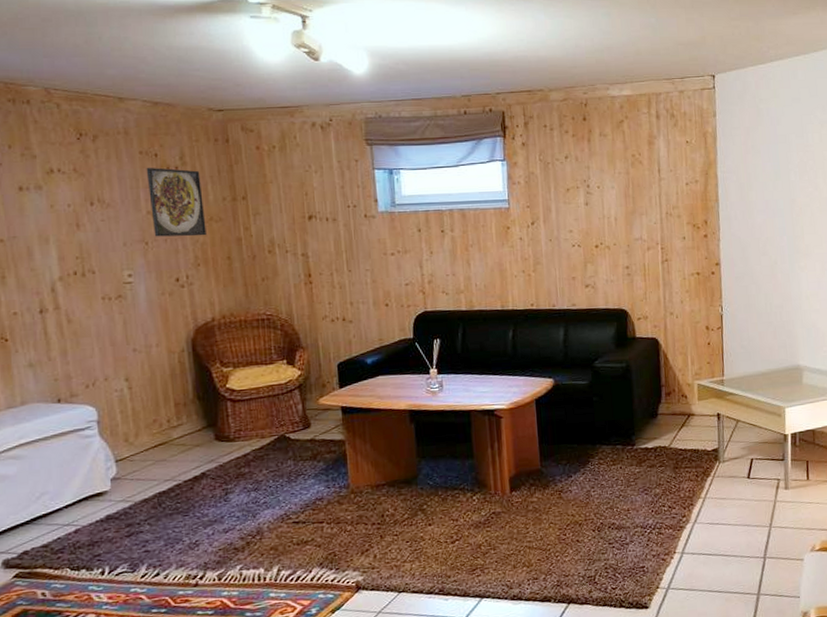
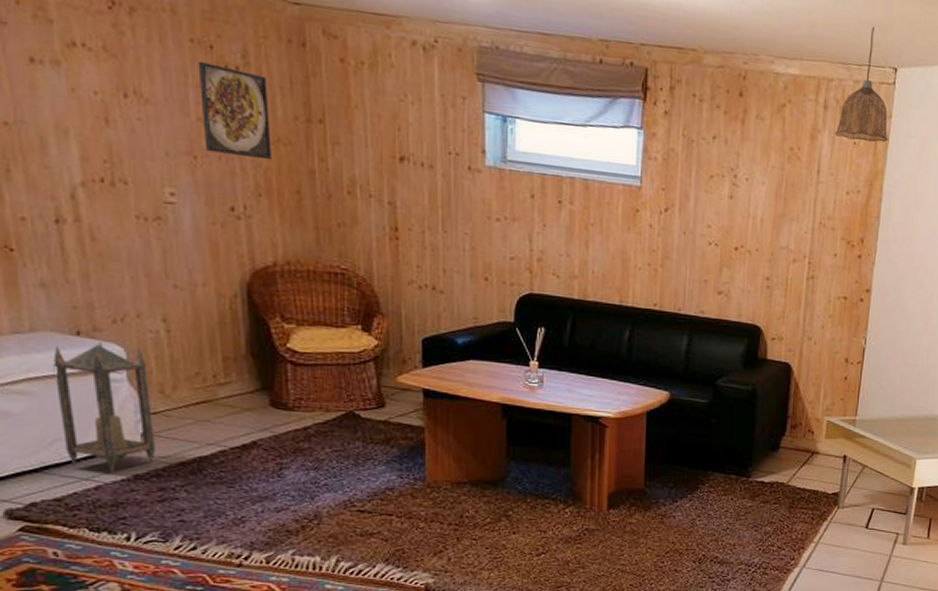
lantern: none [39,405,123,516] -> present [53,342,155,473]
pendant lamp: none [669,45,716,140] -> present [835,26,888,143]

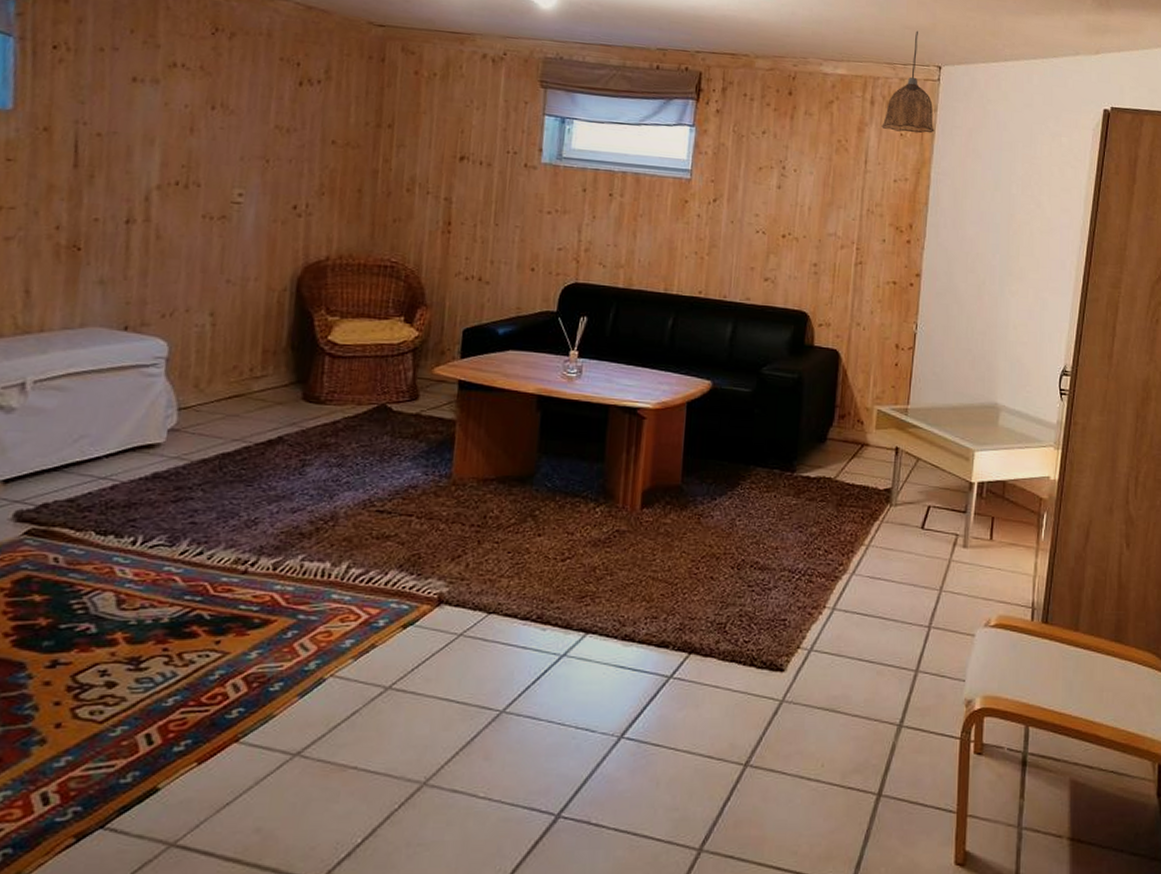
lantern: present [53,342,155,473] -> none [89,337,186,471]
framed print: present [198,62,272,160] -> none [278,77,345,162]

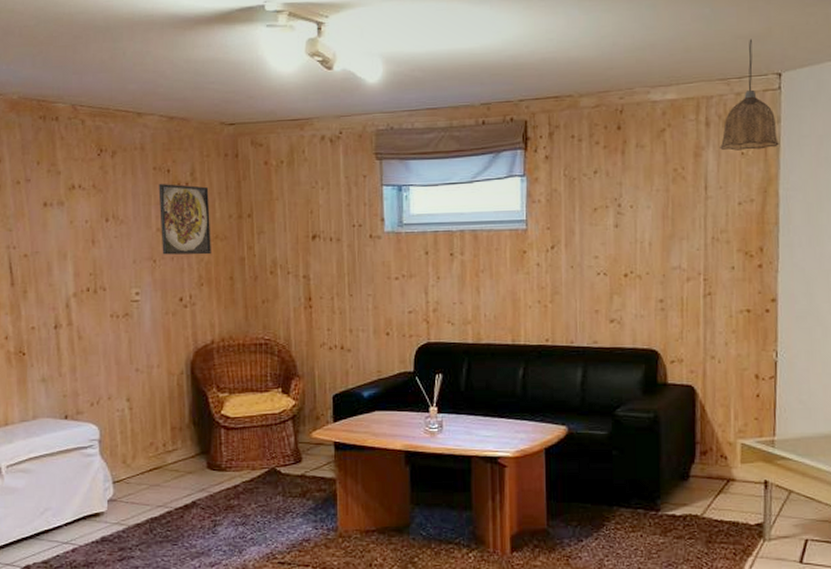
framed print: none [278,77,345,162] -> present [158,184,211,255]

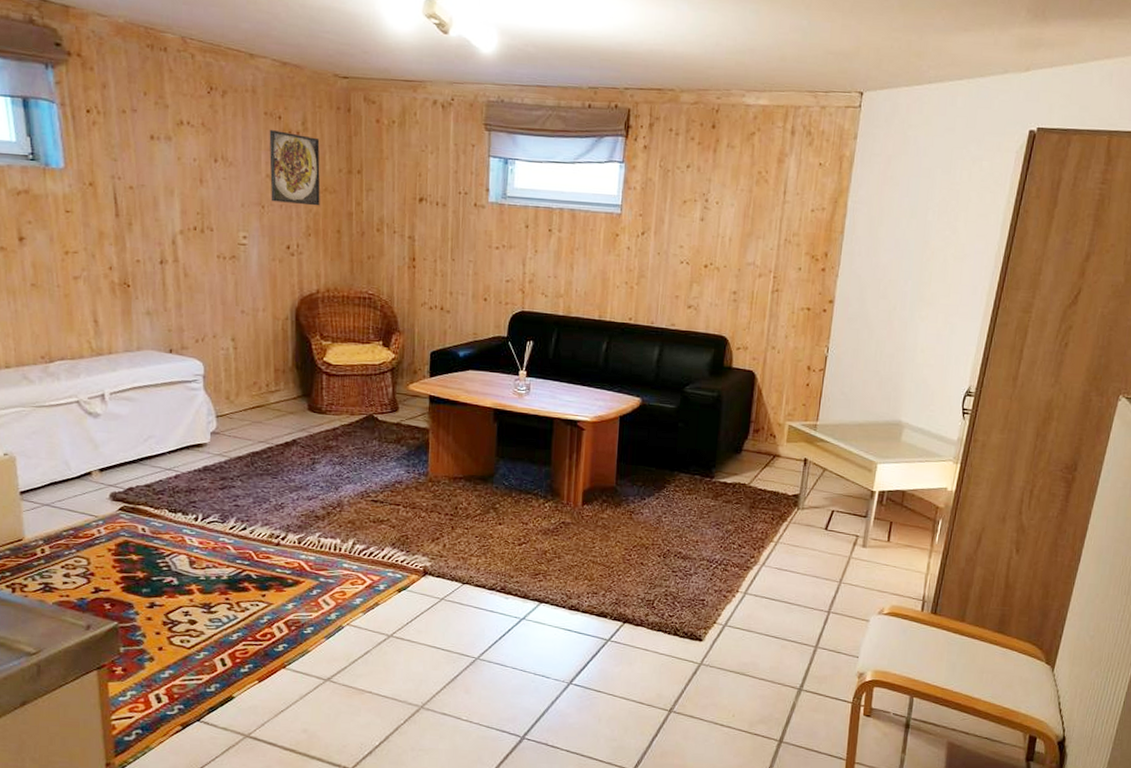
pendant lamp: present [720,39,779,151] -> none [801,55,853,163]

